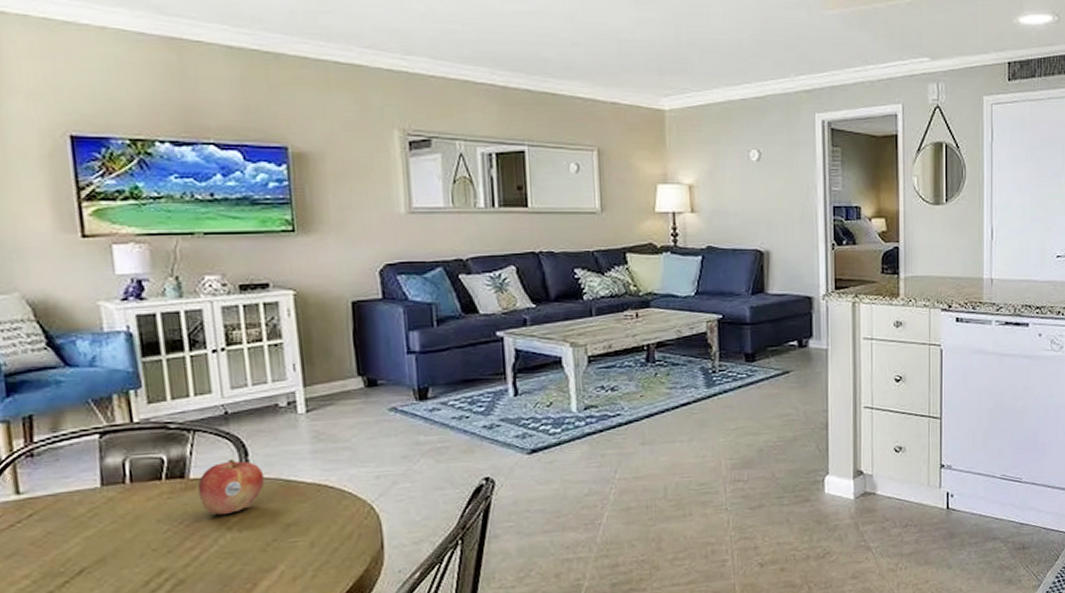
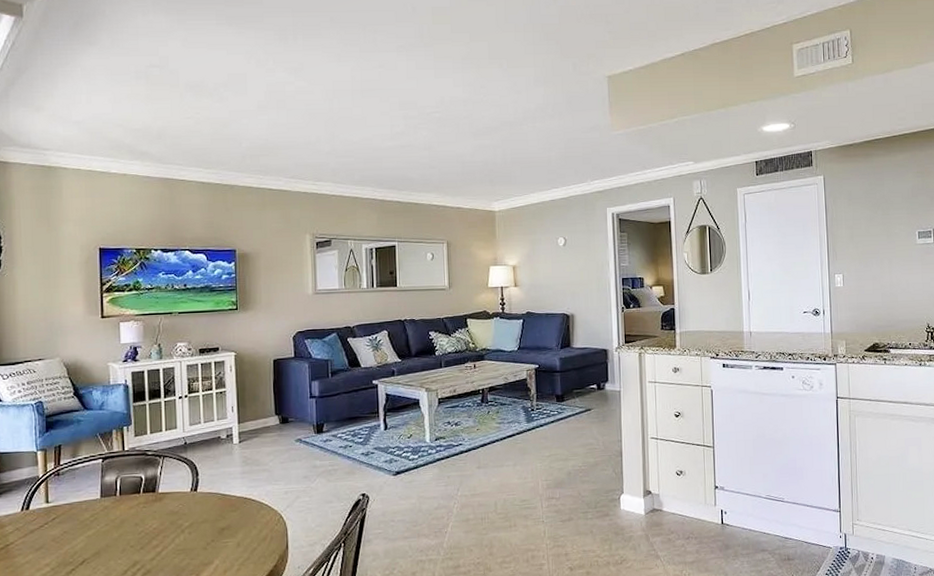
fruit: present [197,459,265,516] -> none [163,478,209,521]

